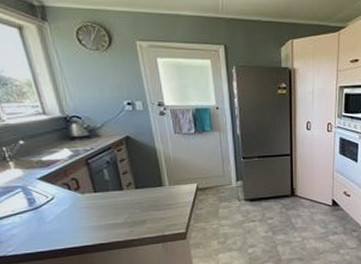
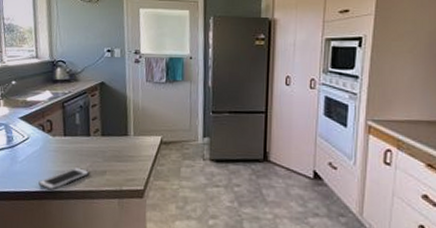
cell phone: none [75,220,129,244] -> present [38,167,90,190]

